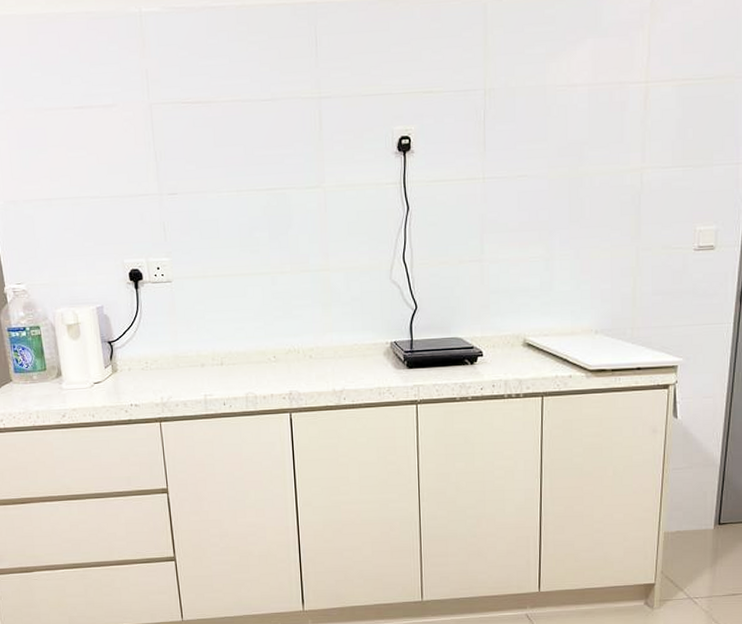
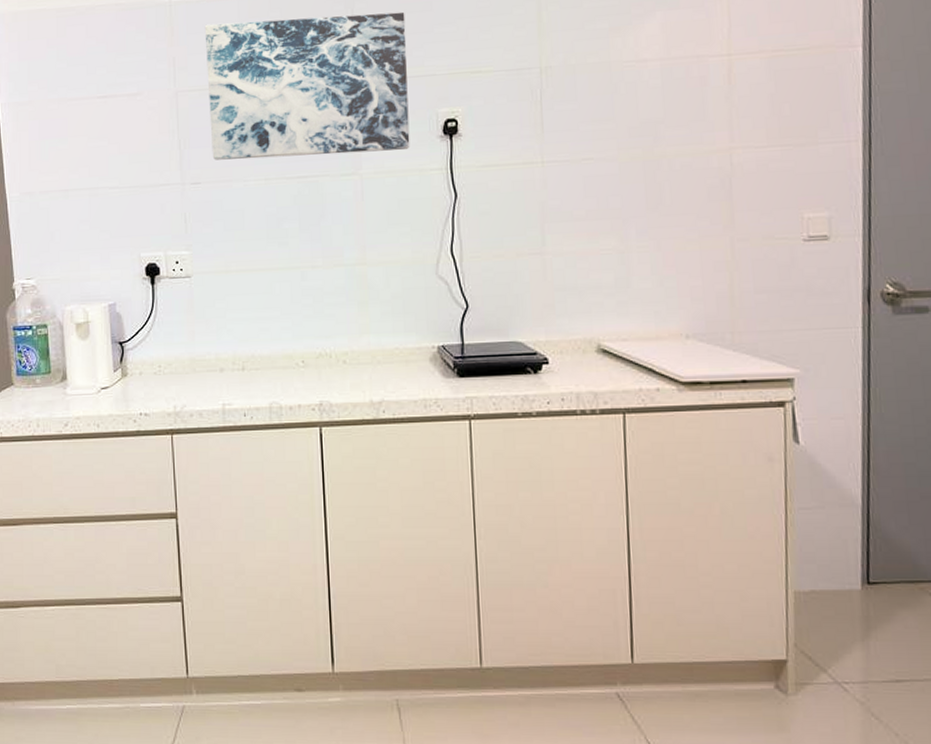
wall art: none [175,30,368,172] -> present [204,12,410,160]

